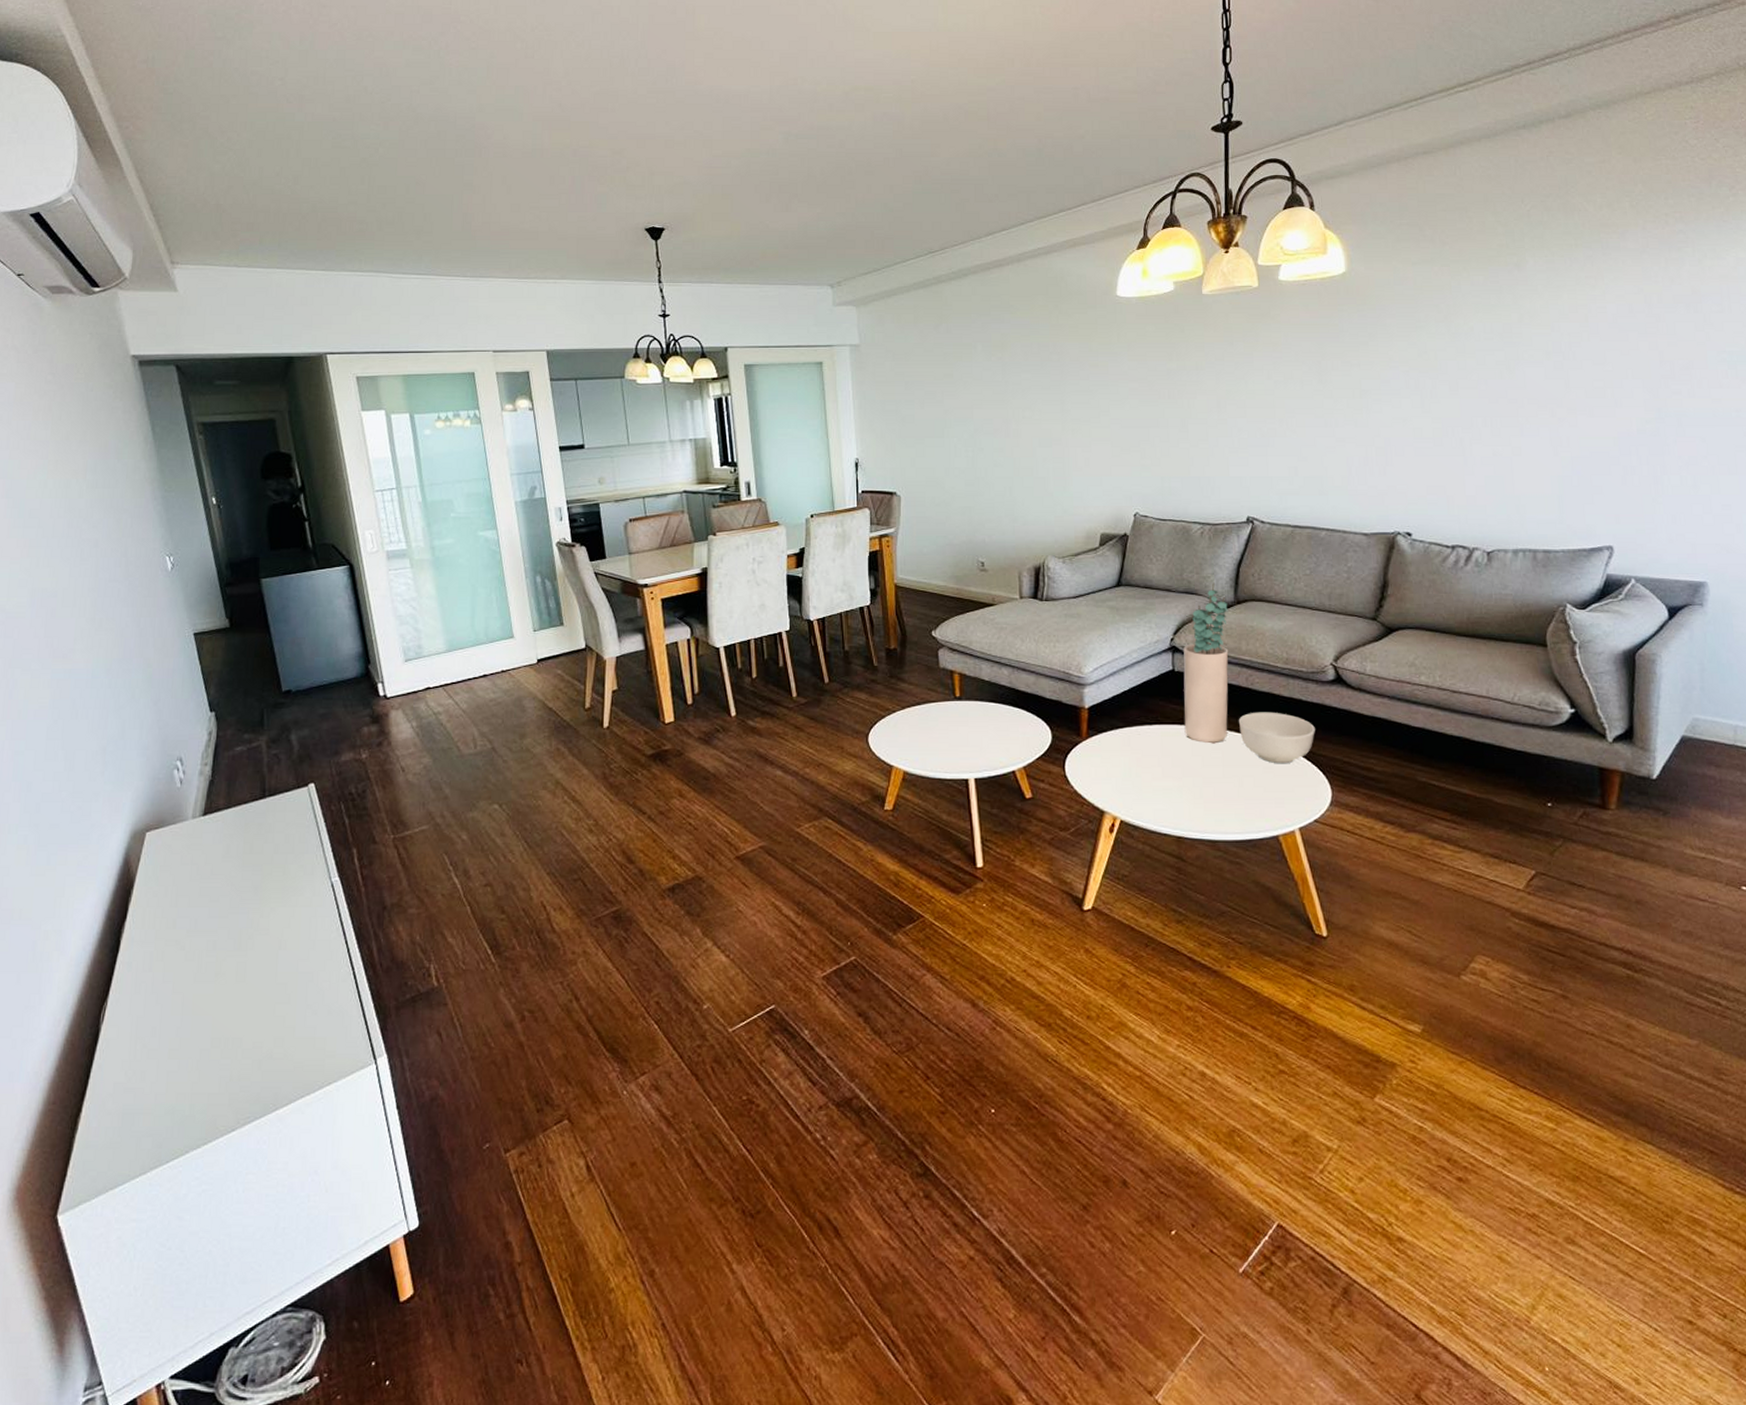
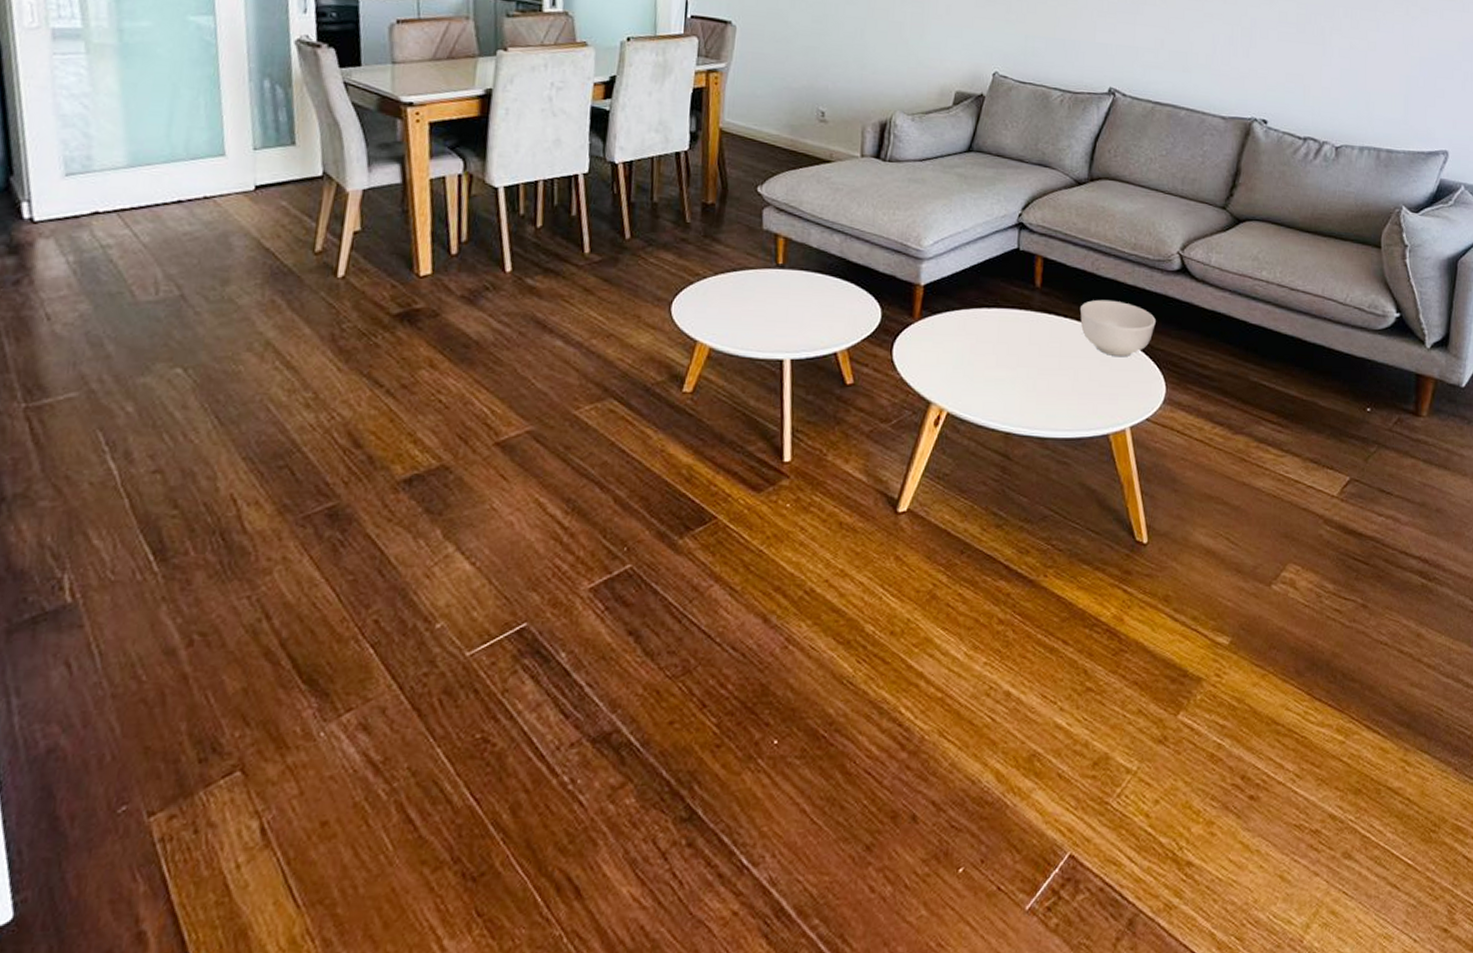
vase: present [1183,582,1229,743] -> none [1023,155,1081,331]

